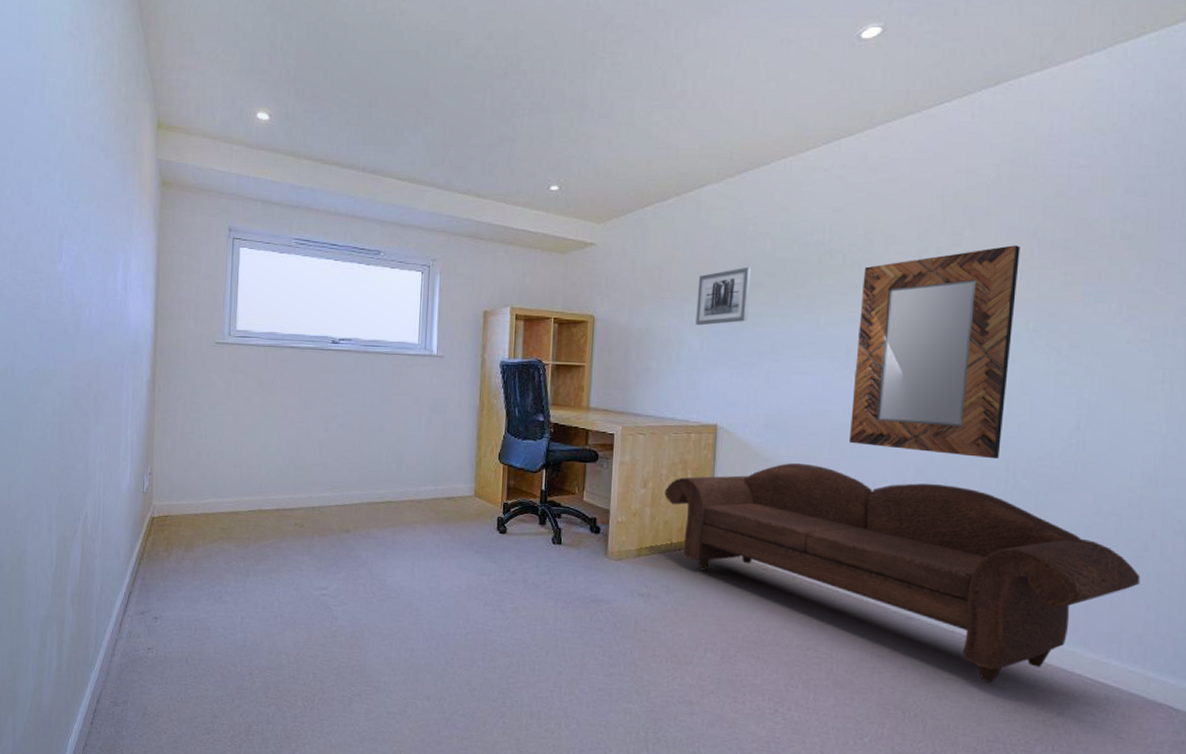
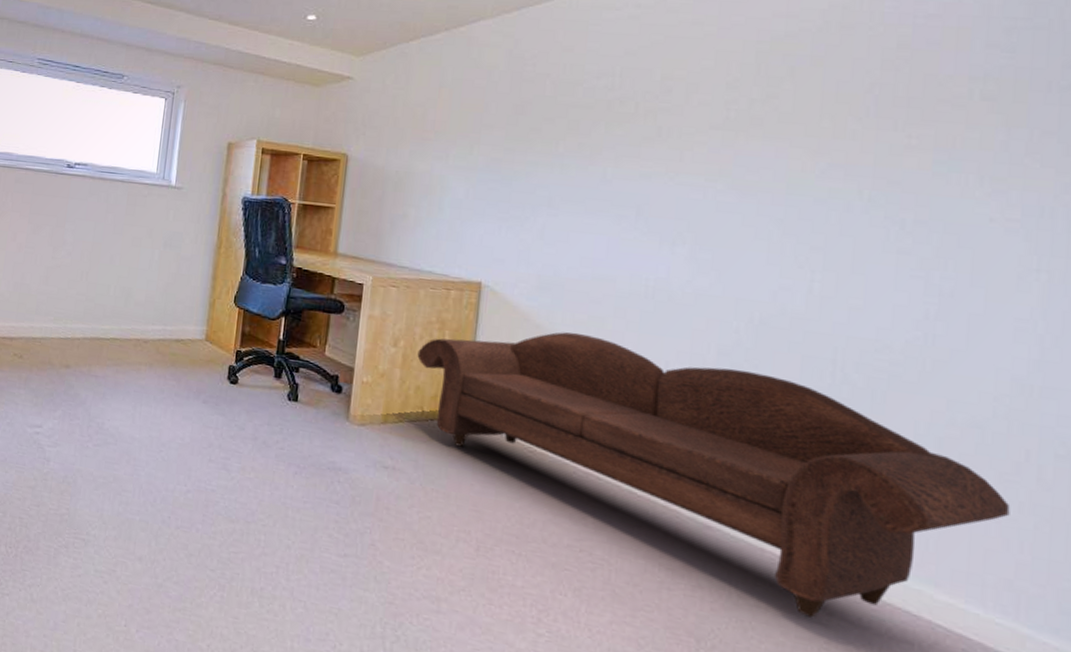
wall art: present [696,267,752,326] -> none [461,110,528,172]
home mirror: present [849,245,1020,459] -> none [638,101,853,348]

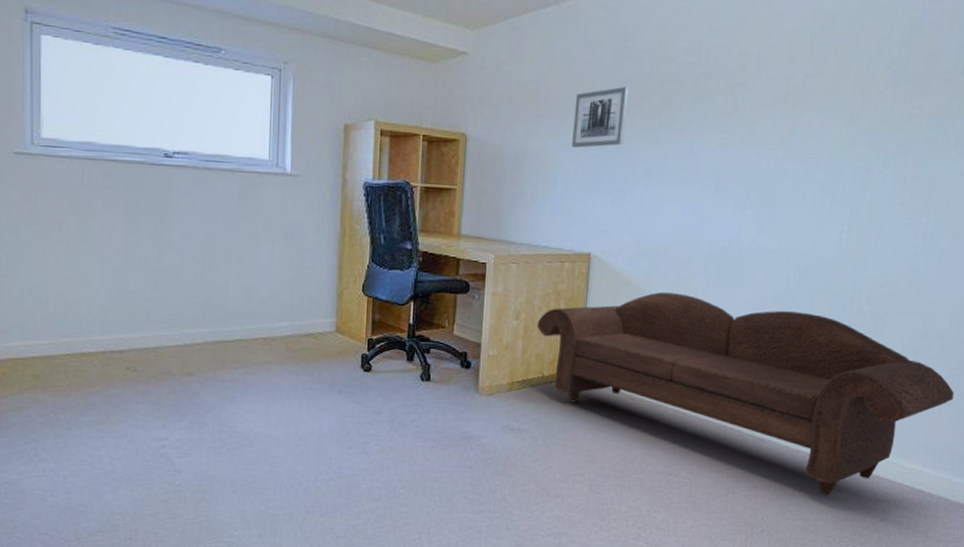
wall art: none [461,110,528,172] -> present [572,86,630,148]

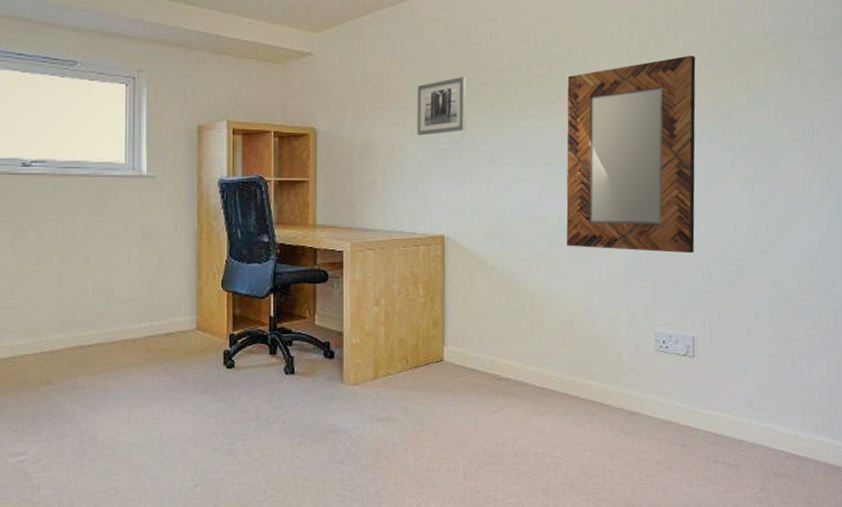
sofa: present [537,292,955,496] -> none [397,269,814,467]
home mirror: none [716,76,877,287] -> present [566,55,696,254]

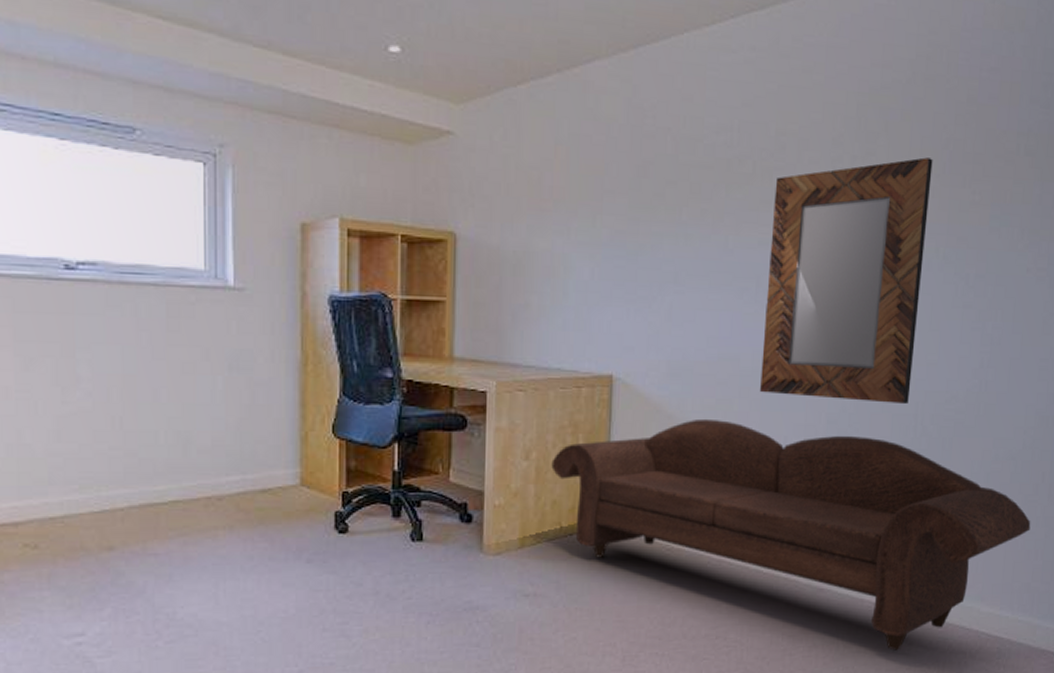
sofa: none [397,269,814,467] -> present [551,418,1031,651]
wall art: present [417,76,467,136] -> none [585,172,651,248]

